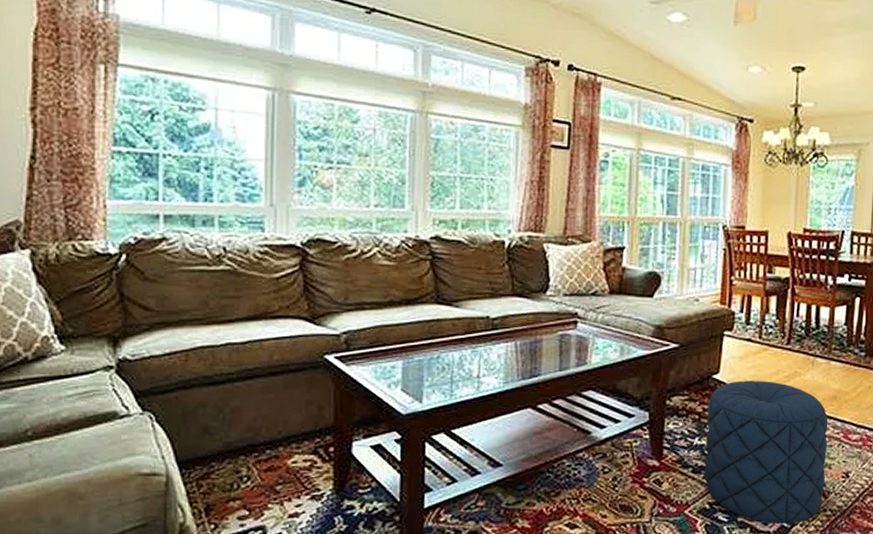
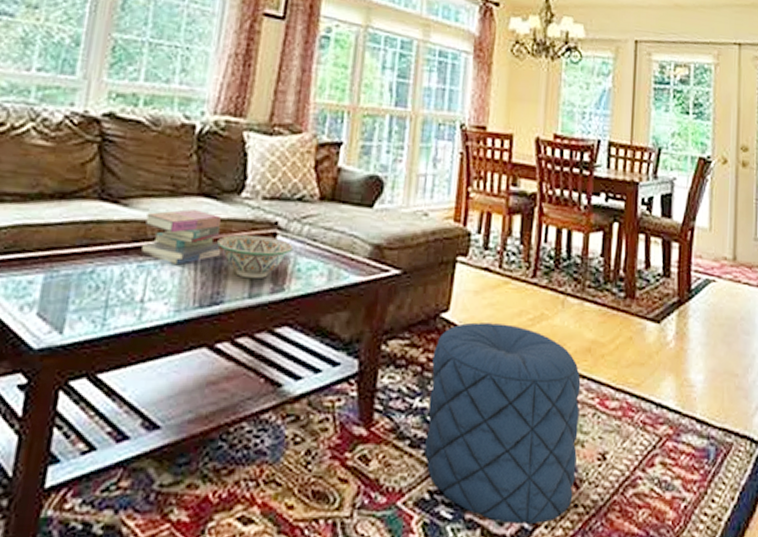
books: none [473,307,535,348] -> present [141,209,221,264]
decorative bowl: none [530,323,592,357] -> present [216,234,294,280]

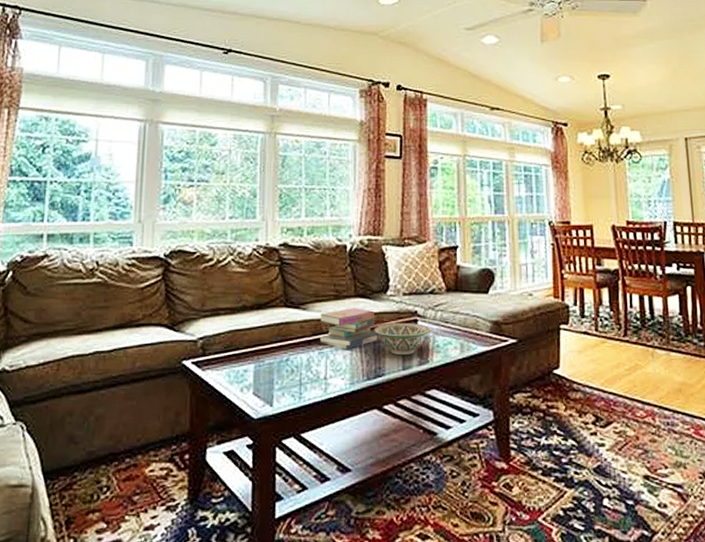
pouf: present [424,322,581,525] -> none [551,375,683,533]

